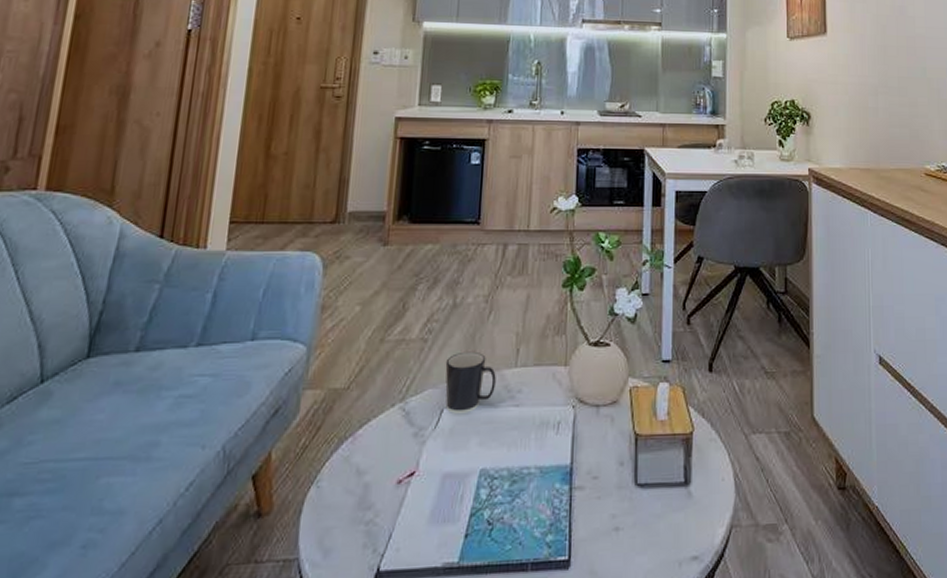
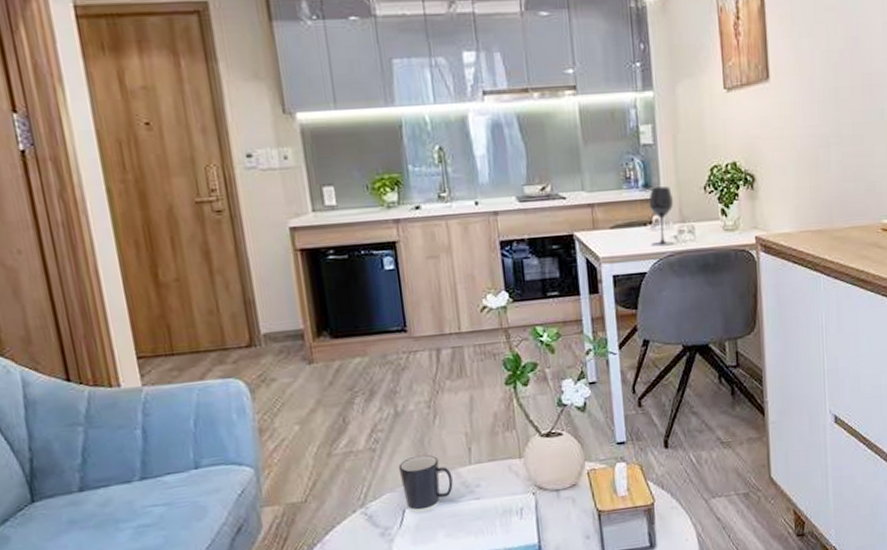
wineglass: none [714,115,736,169] -> present [648,186,674,247]

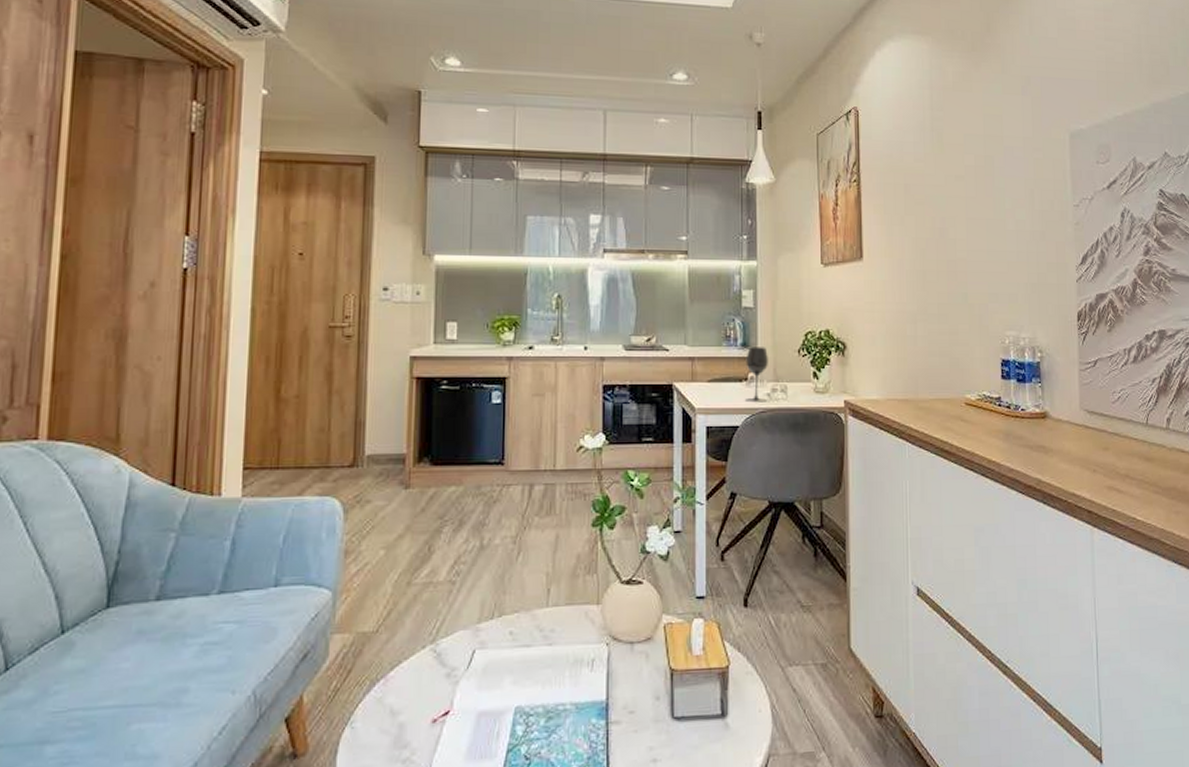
mug: present [398,454,453,513] -> none [475,592,527,655]

